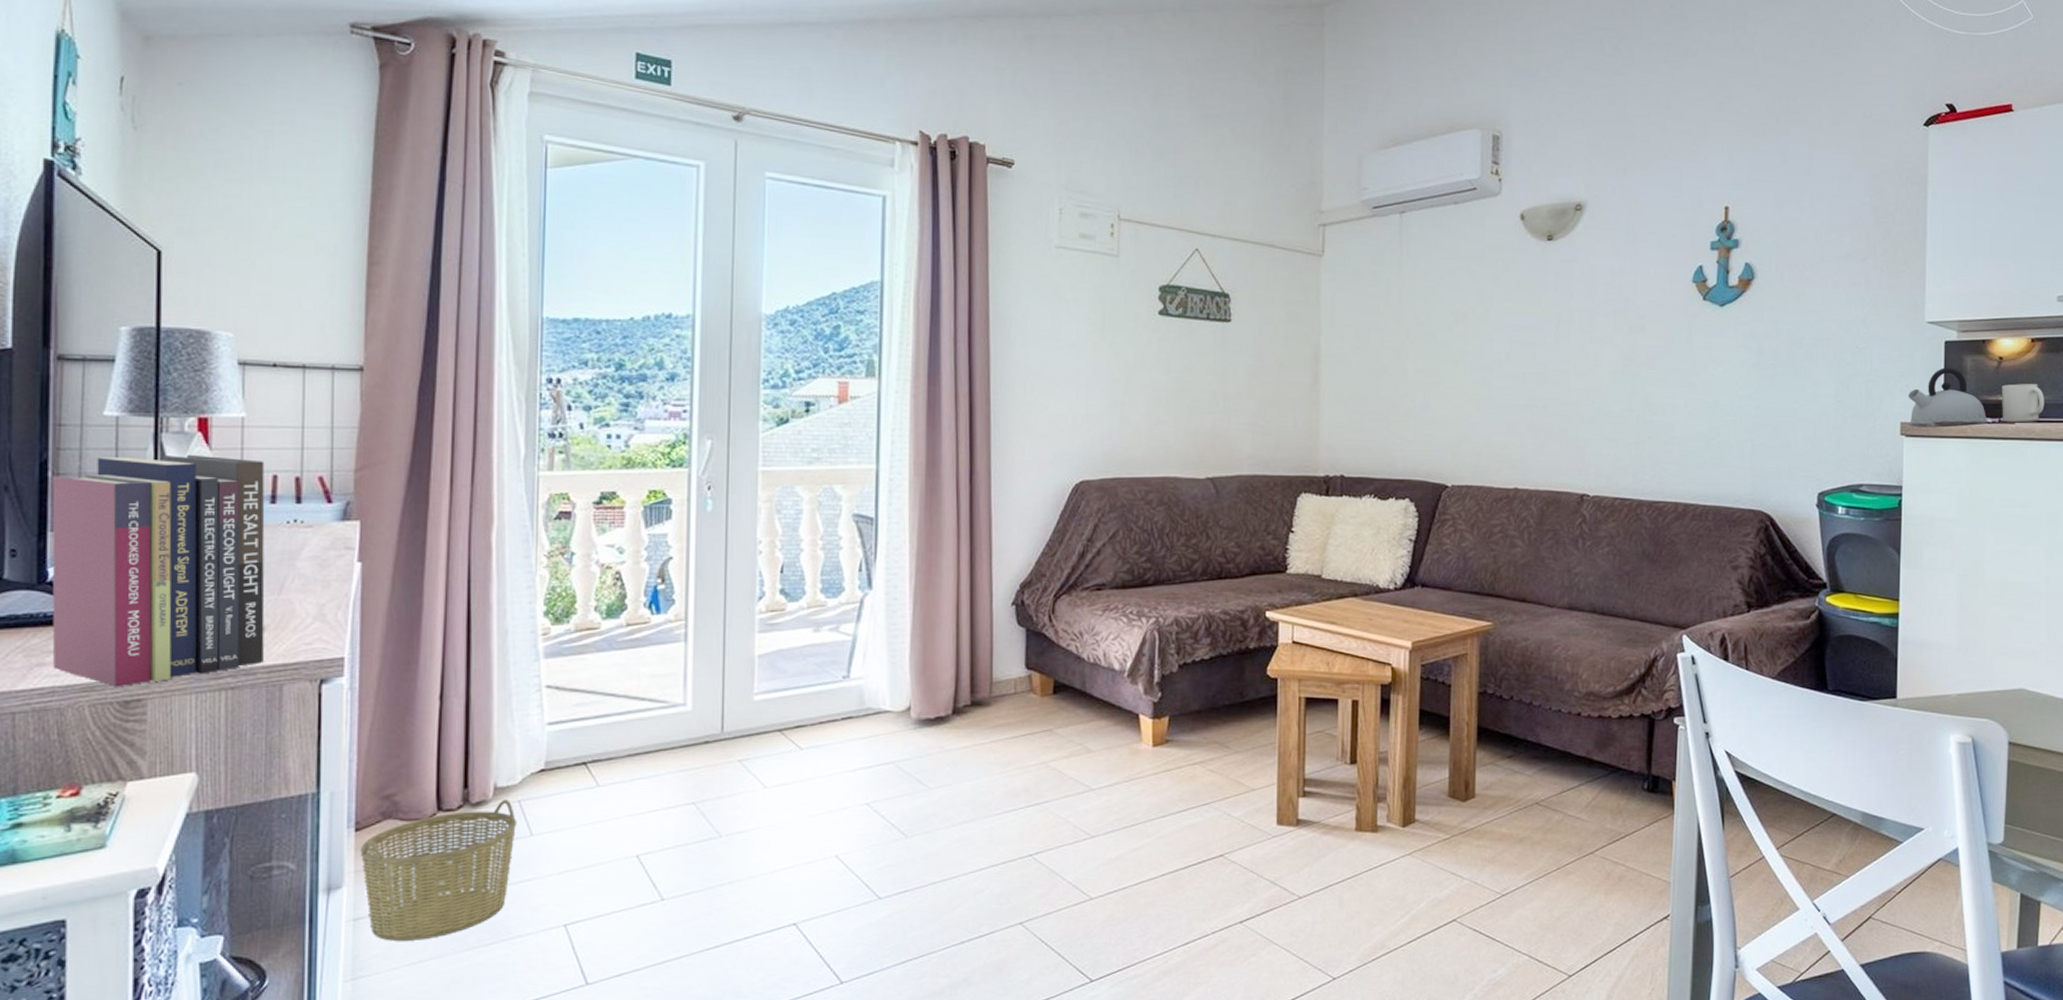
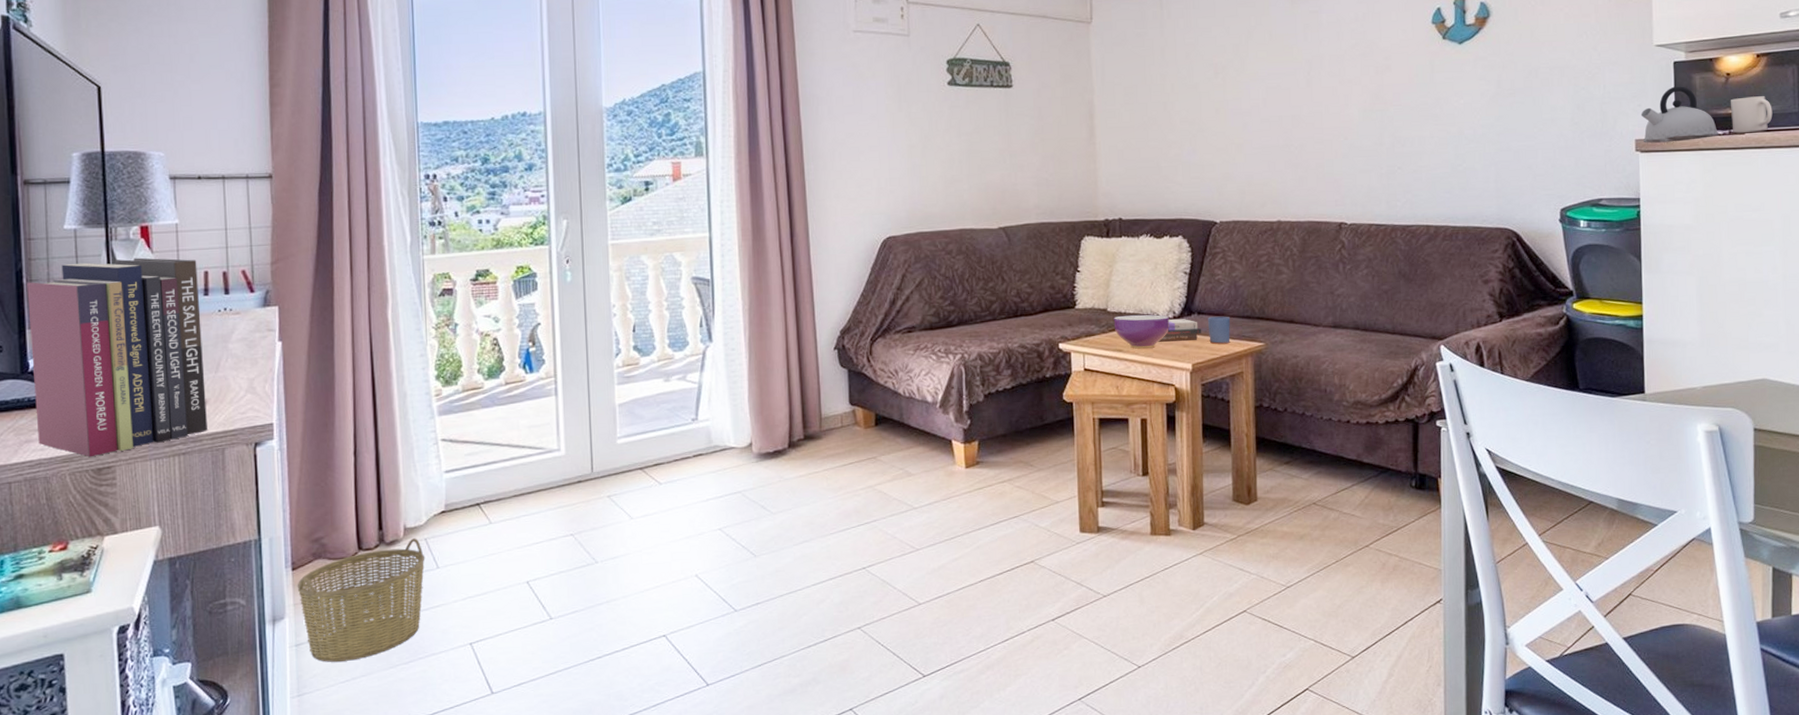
bowl: none [1328,583,1391,623] -> present [1113,314,1170,350]
books: none [1375,591,1425,617] -> present [1157,319,1202,343]
mug: none [1431,590,1457,622] -> present [1207,316,1231,345]

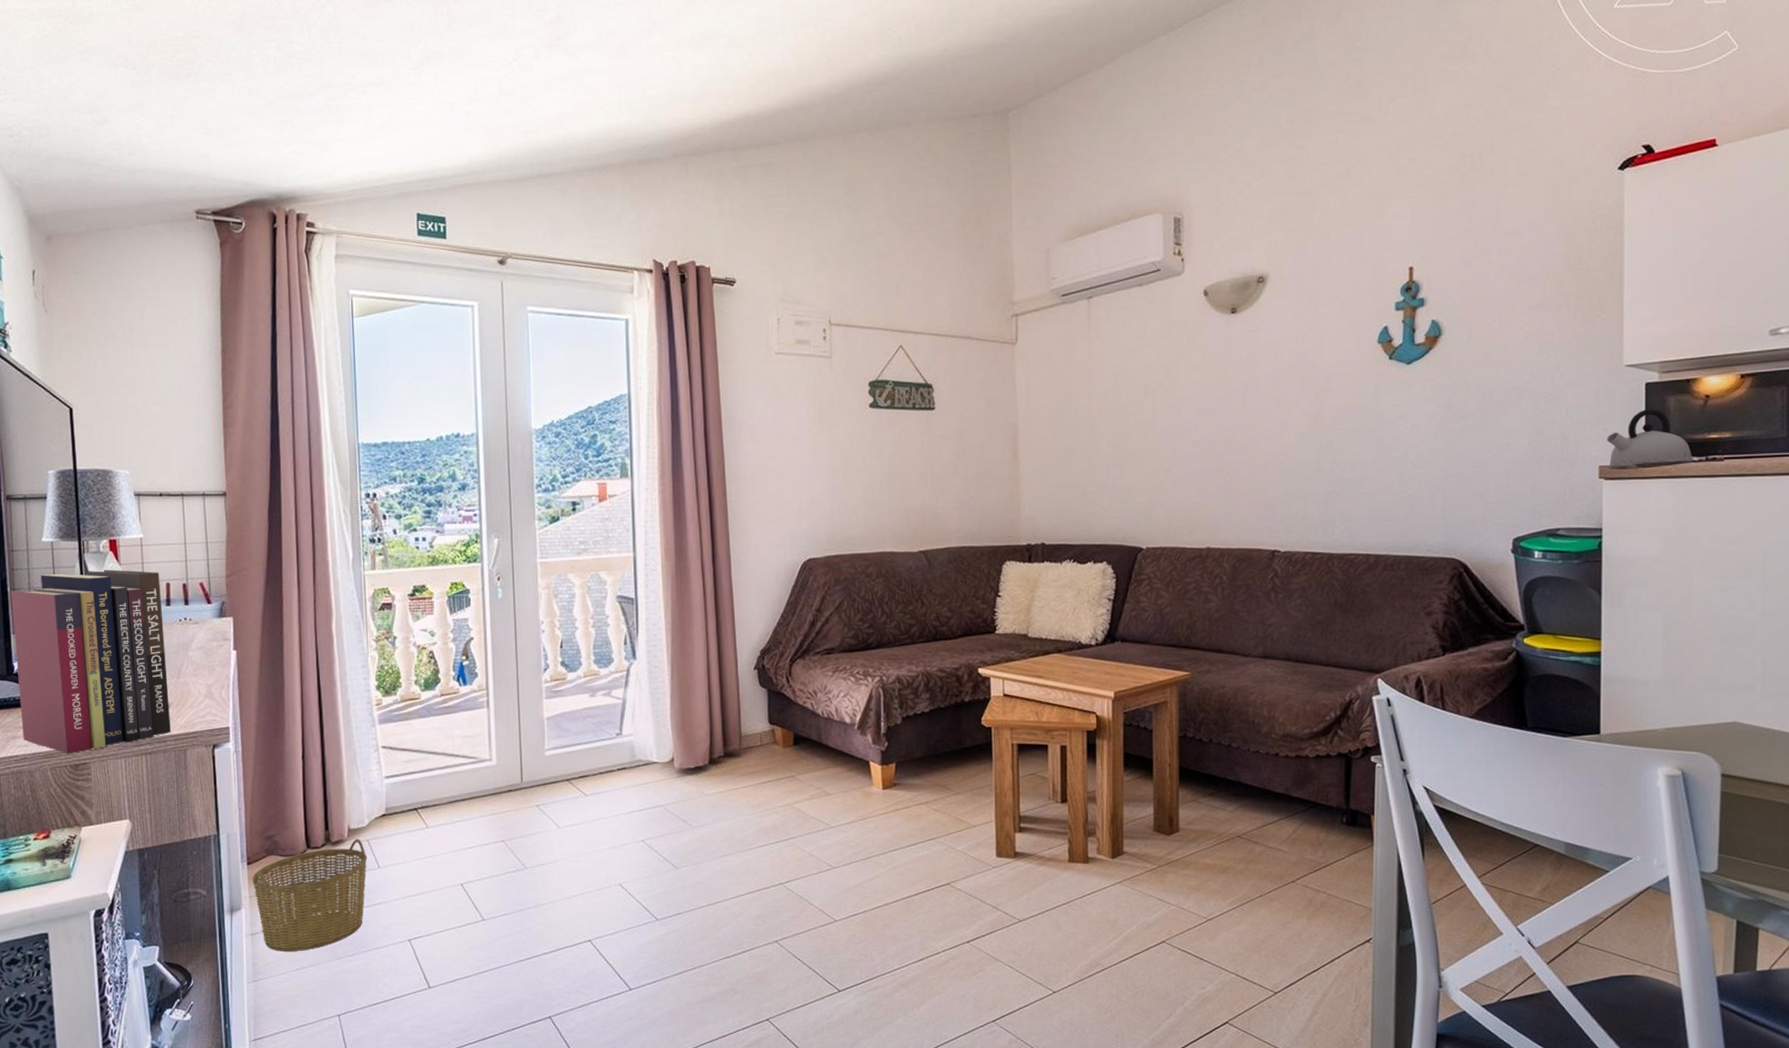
bowl: present [1113,314,1170,350] -> none [1034,641,1092,676]
books: present [1157,319,1202,343] -> none [1079,646,1125,670]
mug: present [1207,316,1231,345] -> none [1131,644,1155,673]
mug: present [1730,96,1773,134] -> none [1708,420,1757,460]

